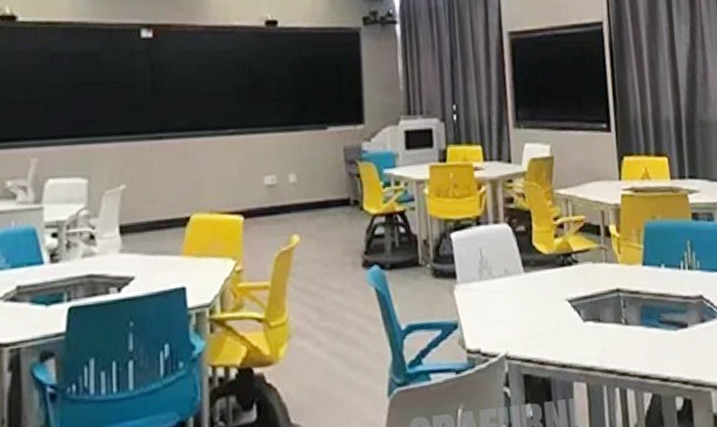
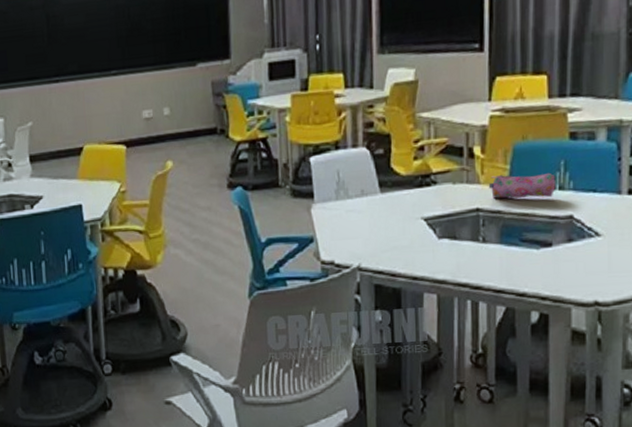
pencil case: none [625,252,685,279] -> present [488,172,556,199]

